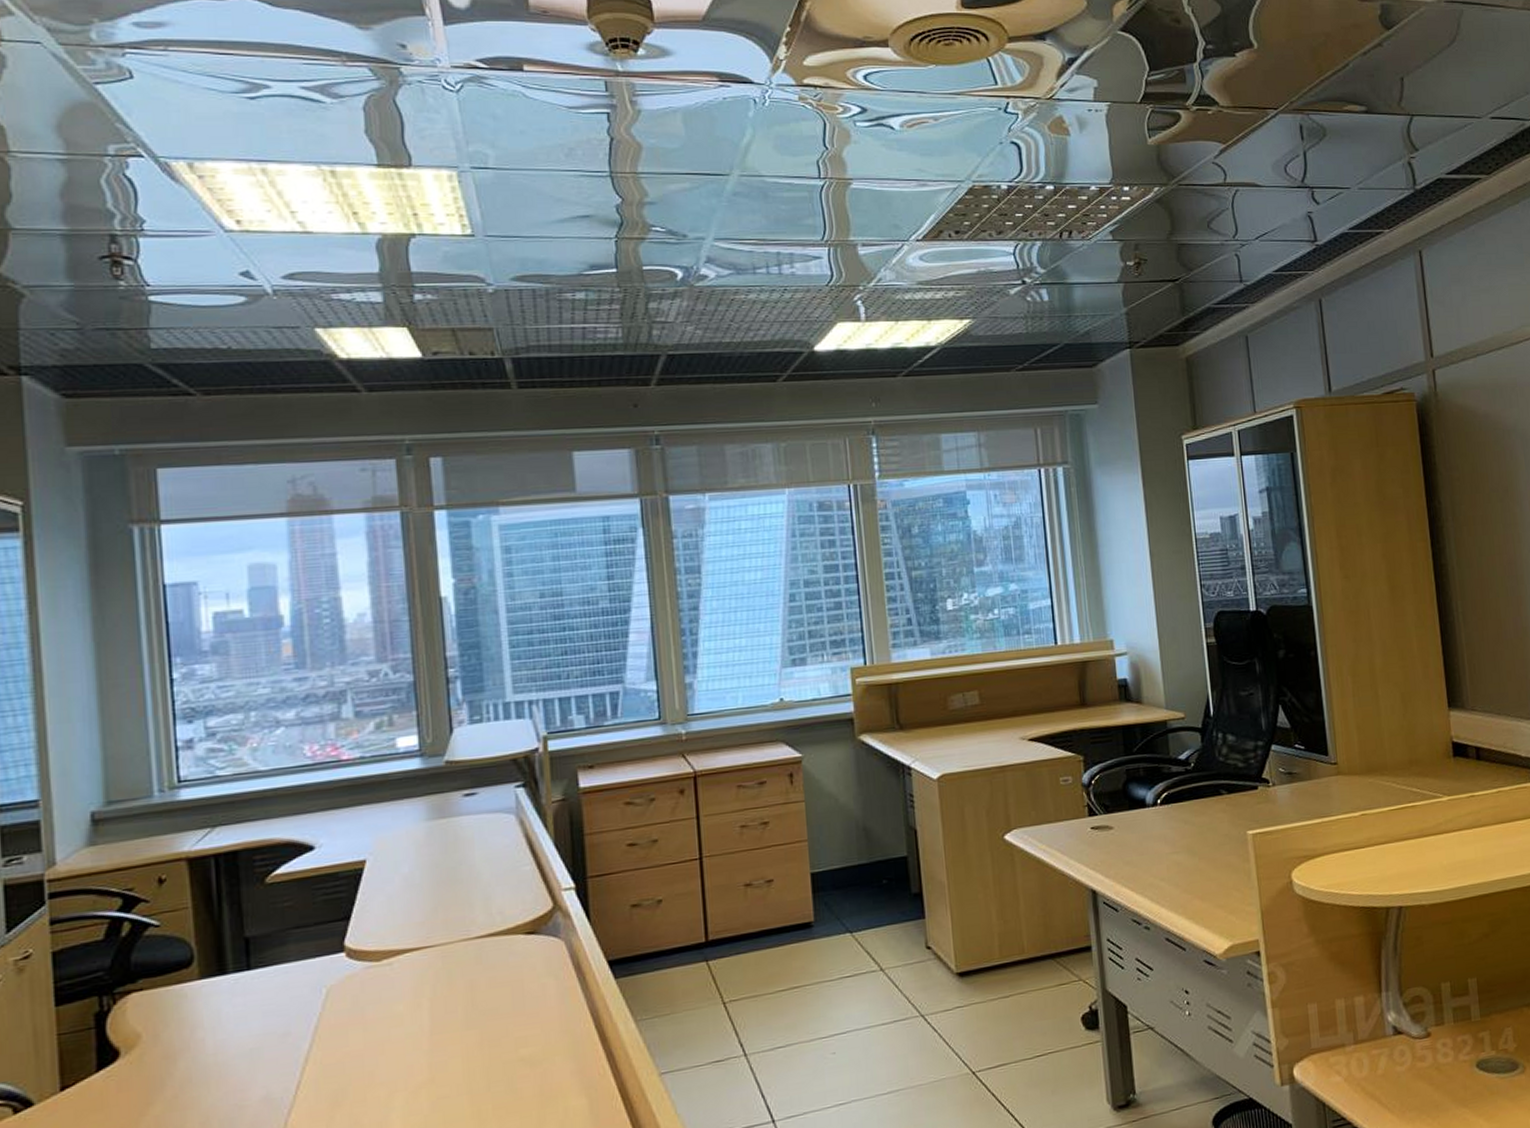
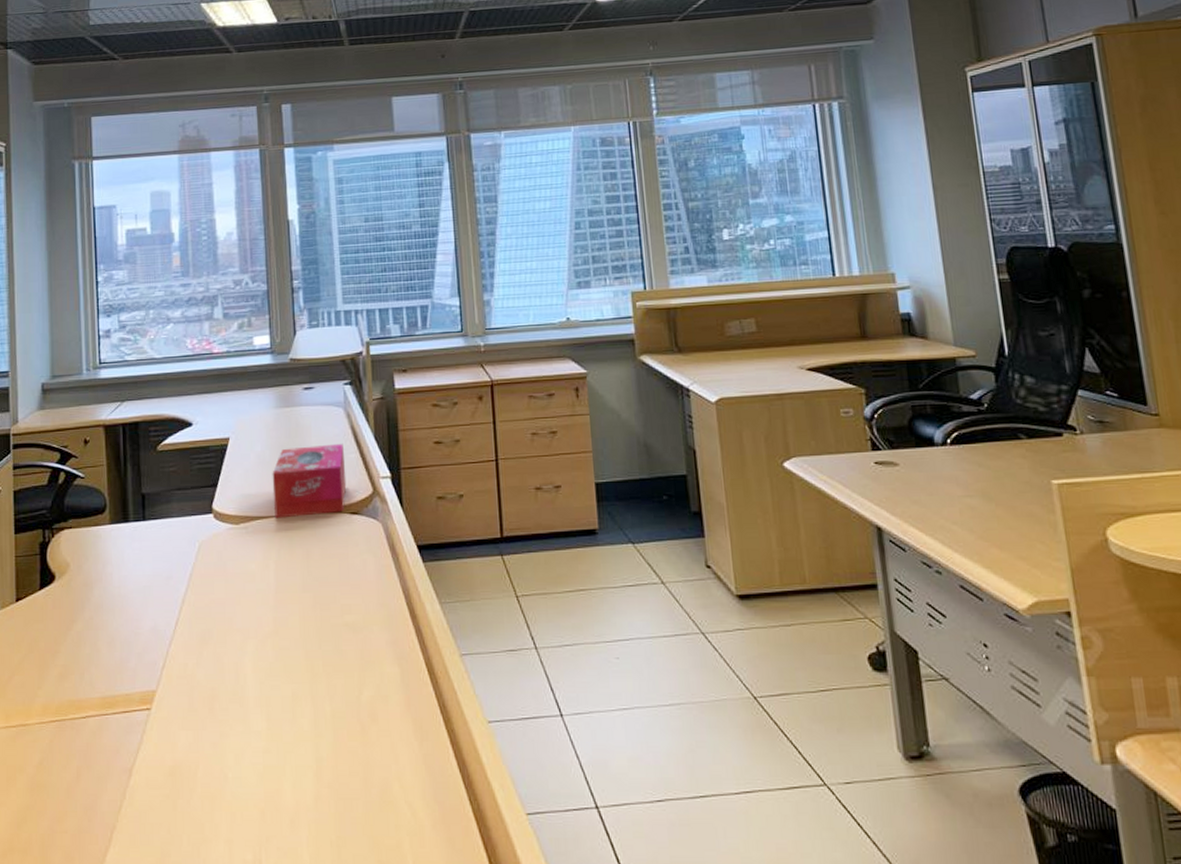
tissue box: none [423,855,520,949] -> present [272,443,347,519]

